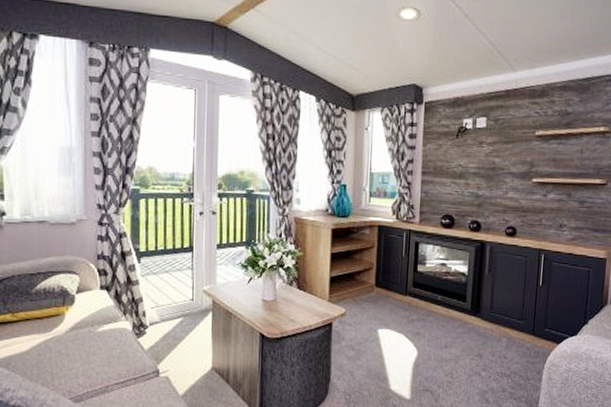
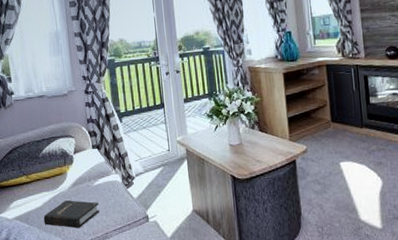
hardback book: none [29,345,100,379] -> present [43,199,99,229]

